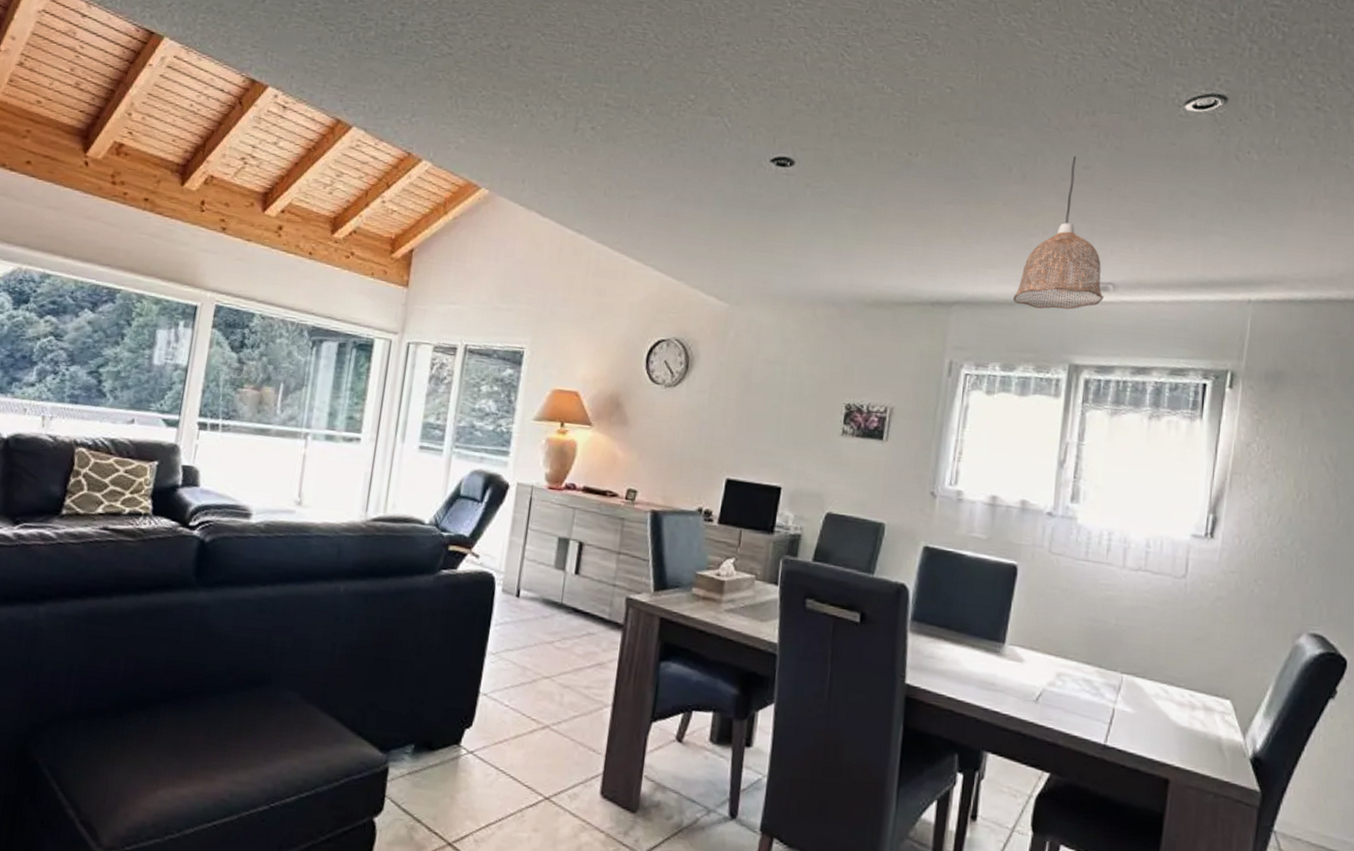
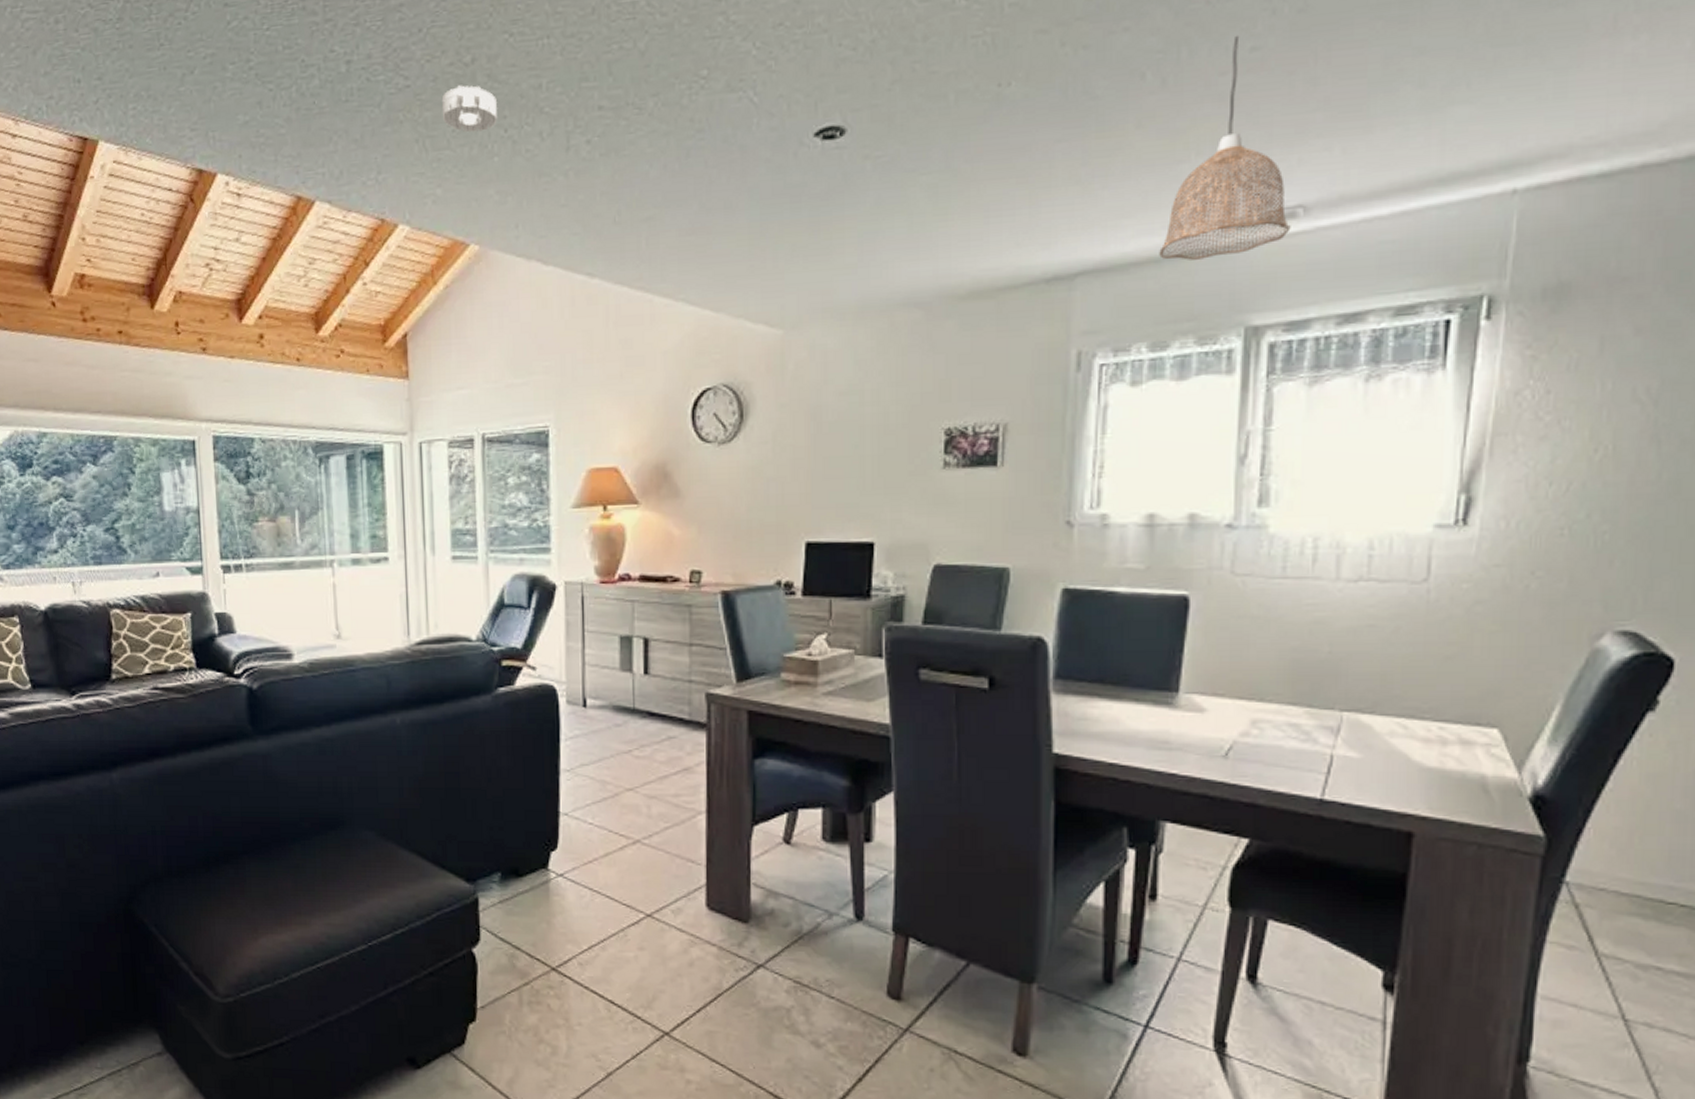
smoke detector: none [475,62,523,102] -> present [441,85,497,133]

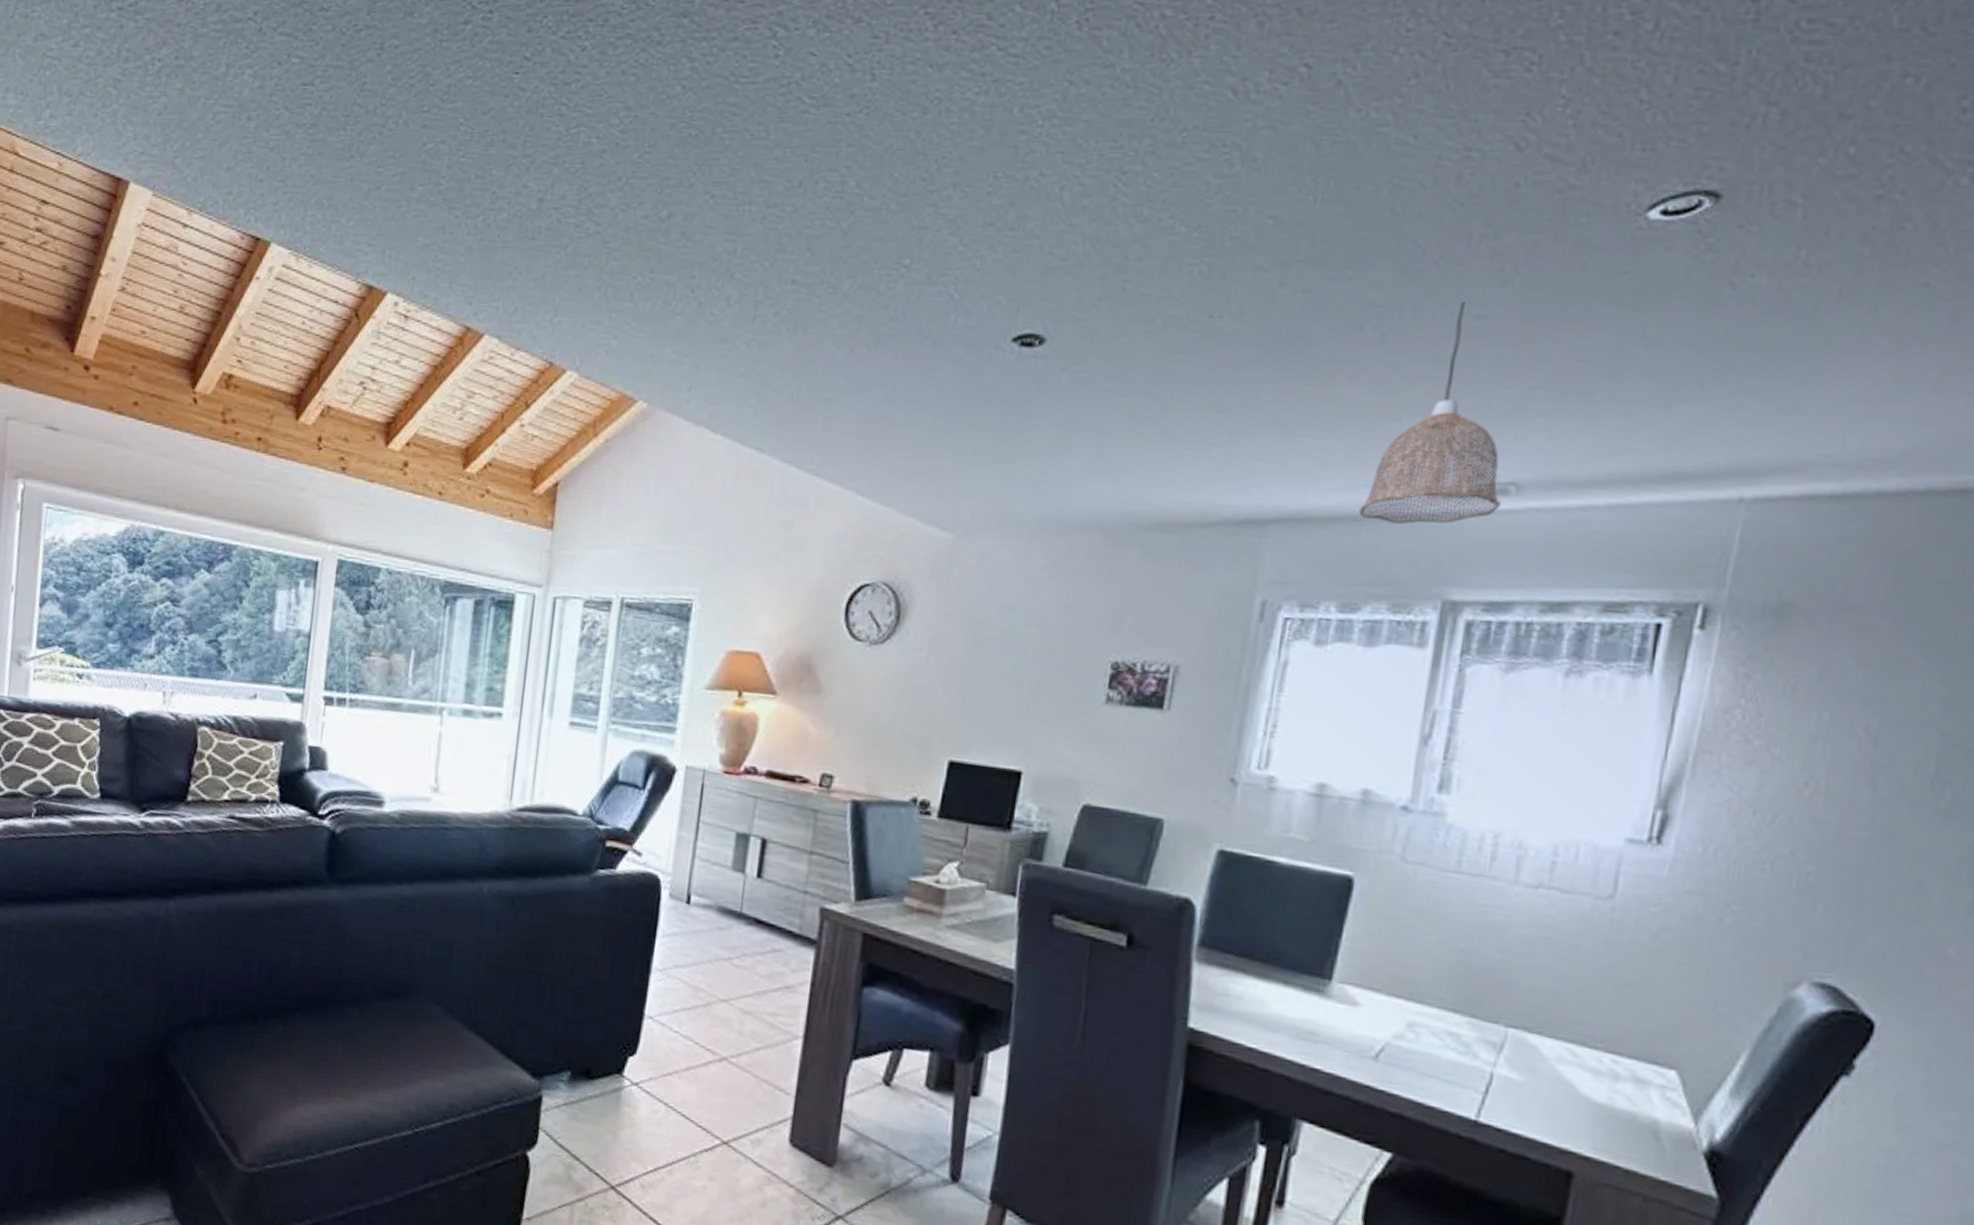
smoke detector: present [441,85,497,133] -> none [629,239,688,289]

